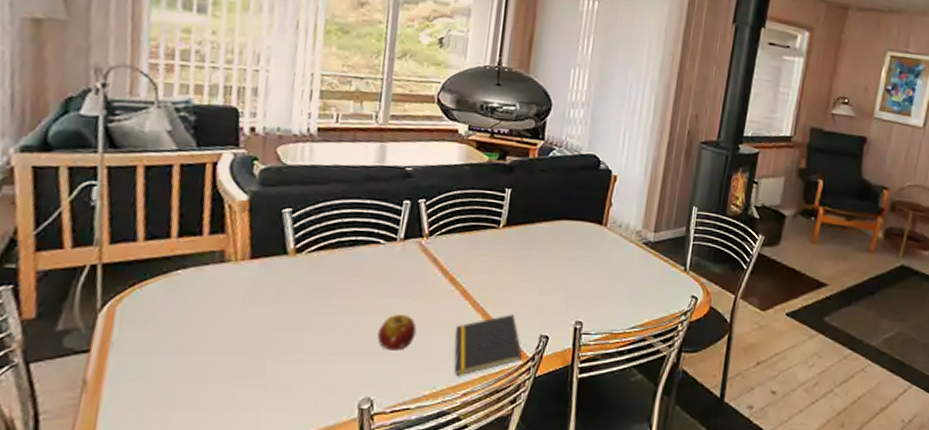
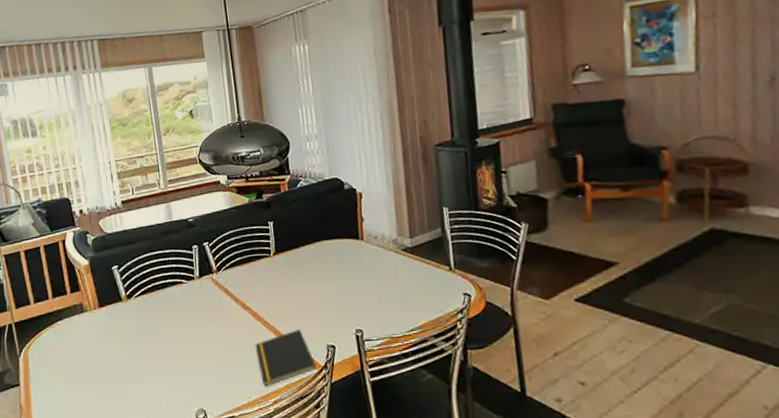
fruit: present [377,313,417,351] -> none [197,338,226,369]

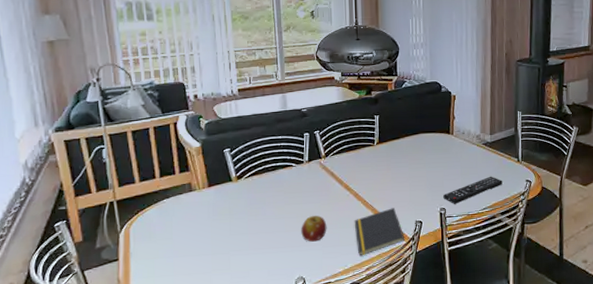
fruit: none [197,338,226,369] -> present [301,215,327,242]
remote control: none [358,289,433,325] -> present [443,176,503,204]

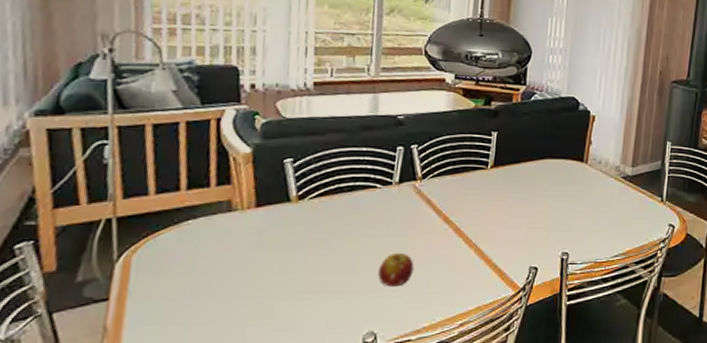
notepad: present [354,208,404,256] -> none [450,249,513,308]
remote control: present [443,176,503,204] -> none [567,217,641,248]

